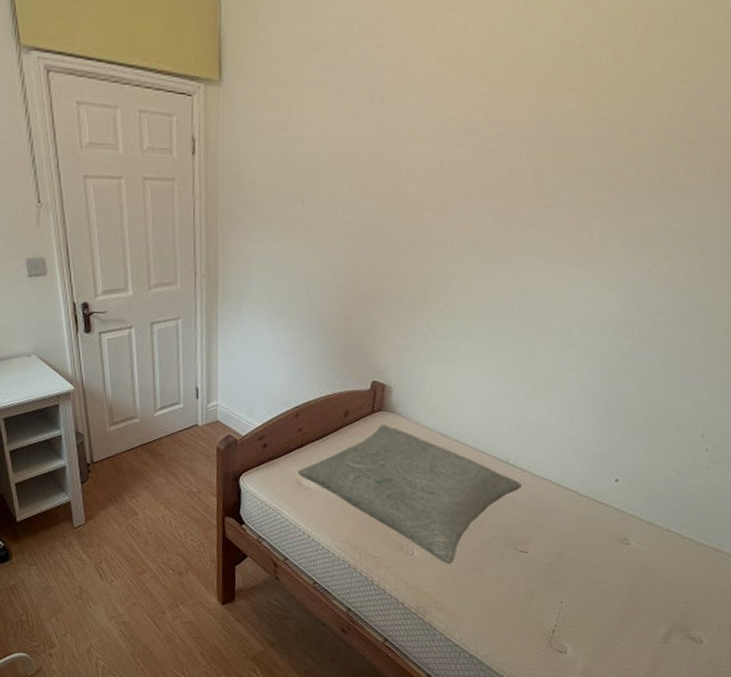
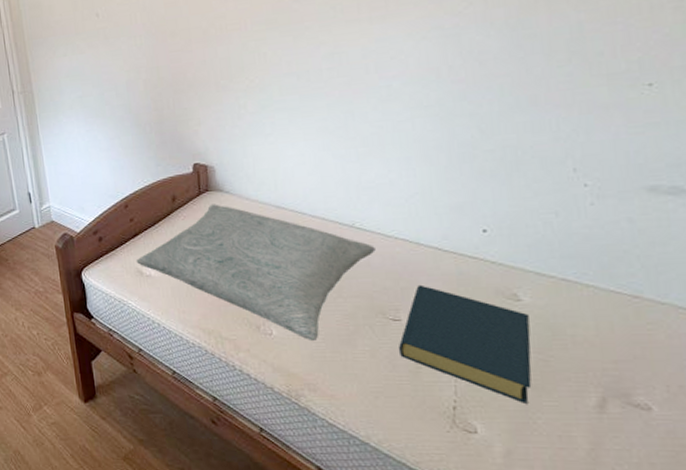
hardback book: none [520,522,632,631] -> present [399,284,532,403]

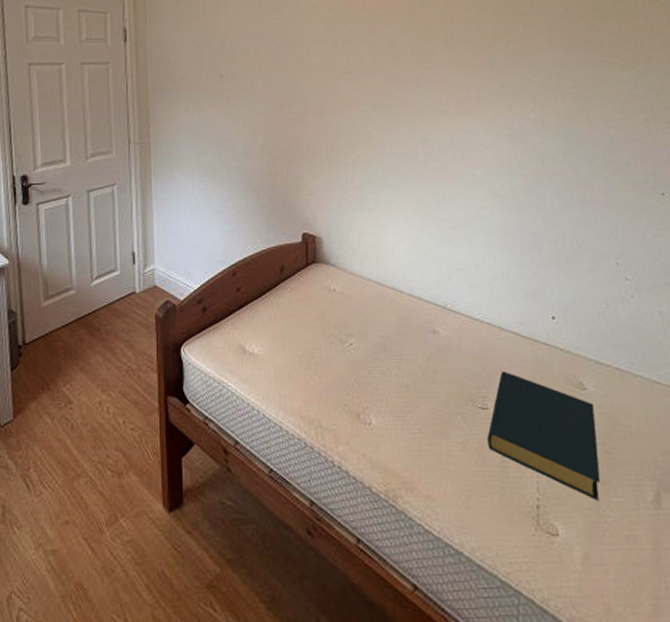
pillow: present [136,204,376,340] -> none [239,277,465,431]

